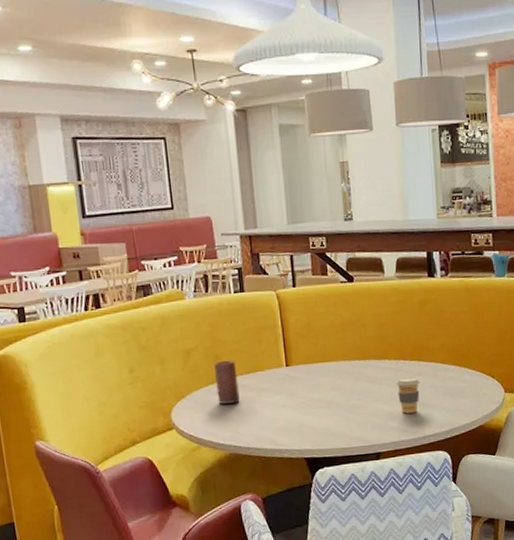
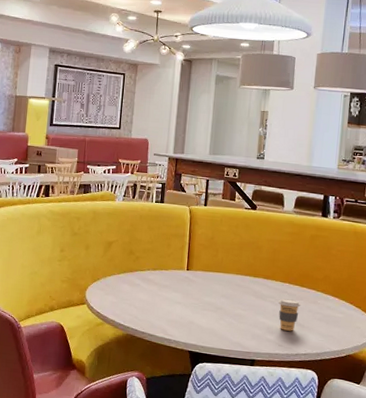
candle: present [214,360,240,404] -> none [125,255,146,293]

